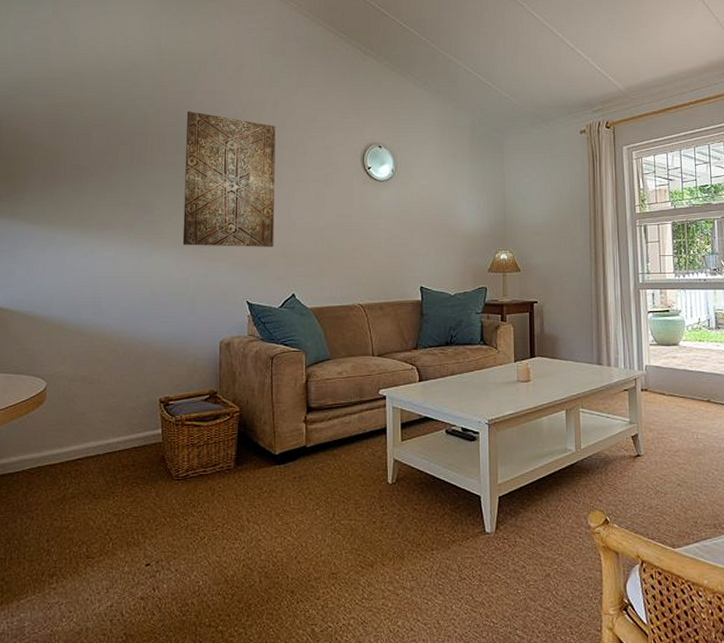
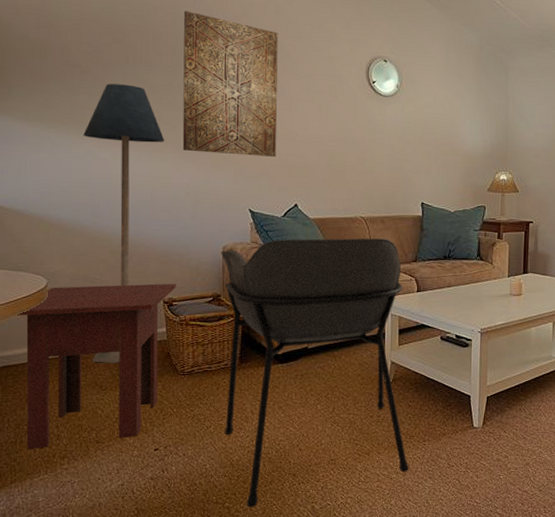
side table: none [13,381,173,567] -> present [15,283,176,450]
floor lamp: none [86,184,166,469] -> present [83,83,165,364]
armchair: none [218,326,417,631] -> present [221,238,409,508]

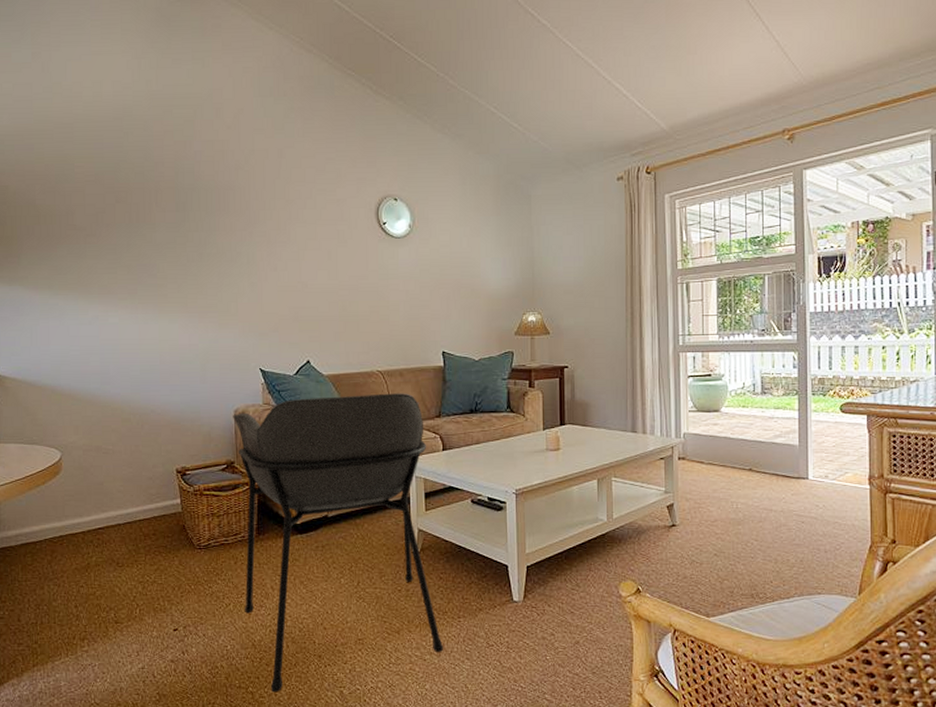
side table: present [15,283,176,450] -> none [31,451,189,631]
floor lamp: present [83,83,165,364] -> none [91,245,171,538]
wall art: present [182,11,278,157] -> none [184,163,286,311]

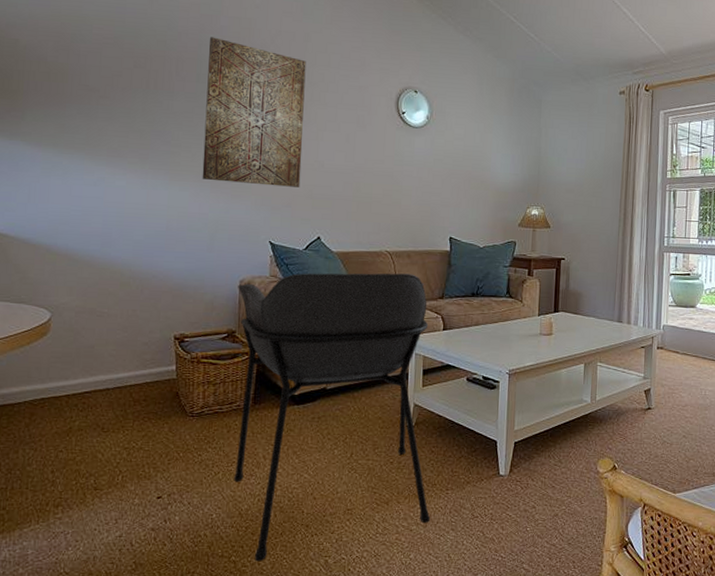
wall art: none [184,163,286,311] -> present [202,37,306,188]

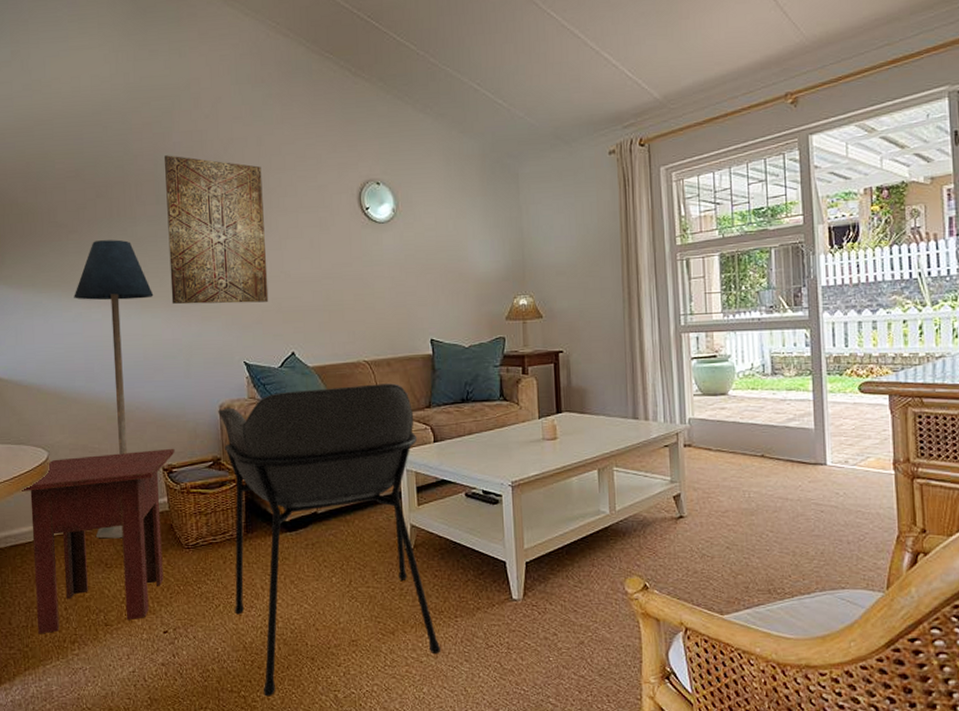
side table: none [14,318,189,497] -> present [19,448,175,634]
floor lamp: none [94,109,184,404] -> present [74,239,154,539]

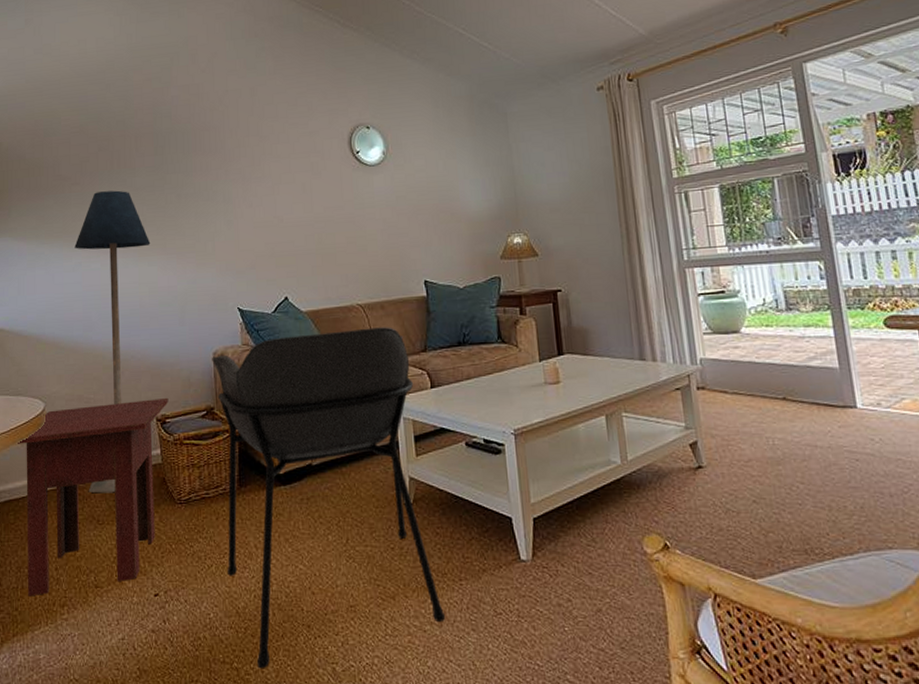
wall art: present [163,155,269,305] -> none [162,108,262,252]

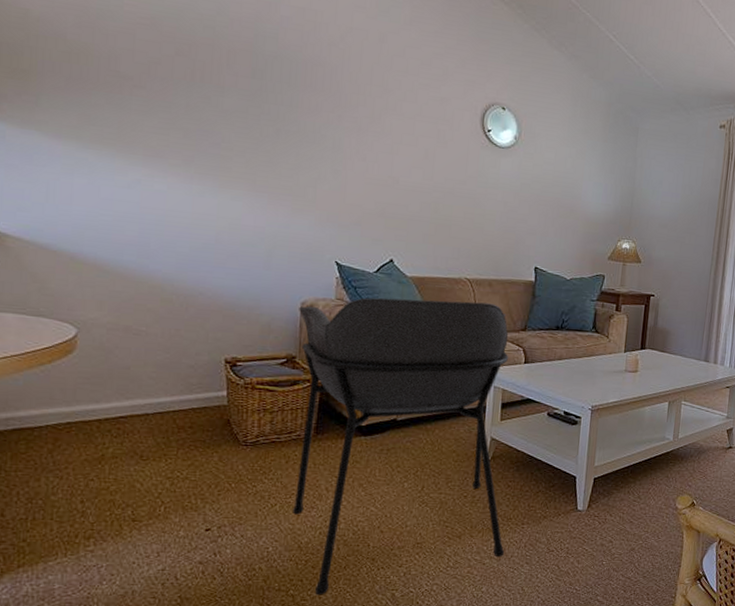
side table: present [15,397,169,597] -> none [32,337,242,528]
floor lamp: present [74,190,151,493] -> none [130,102,237,430]

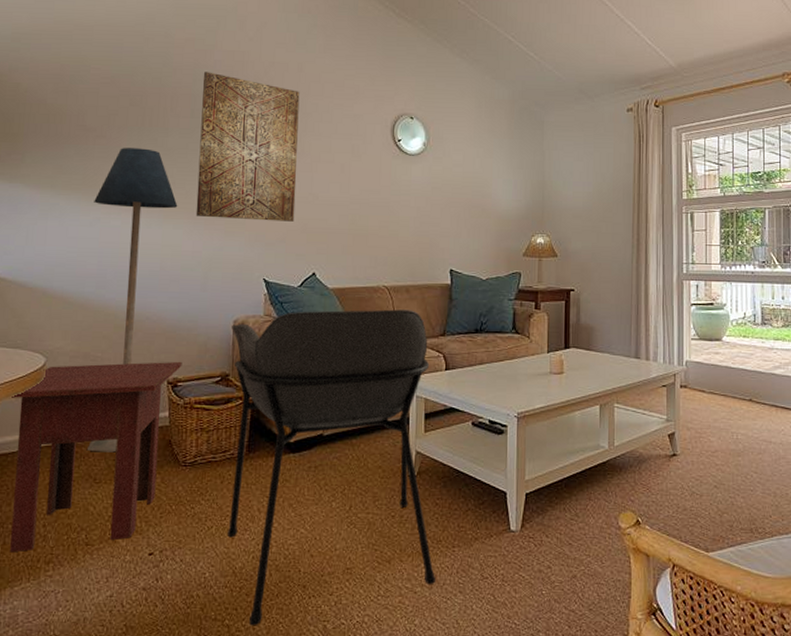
side table: none [32,337,242,528] -> present [9,361,182,553]
floor lamp: none [130,102,237,430] -> present [86,148,178,453]
wall art: none [257,27,381,205] -> present [195,72,300,222]

